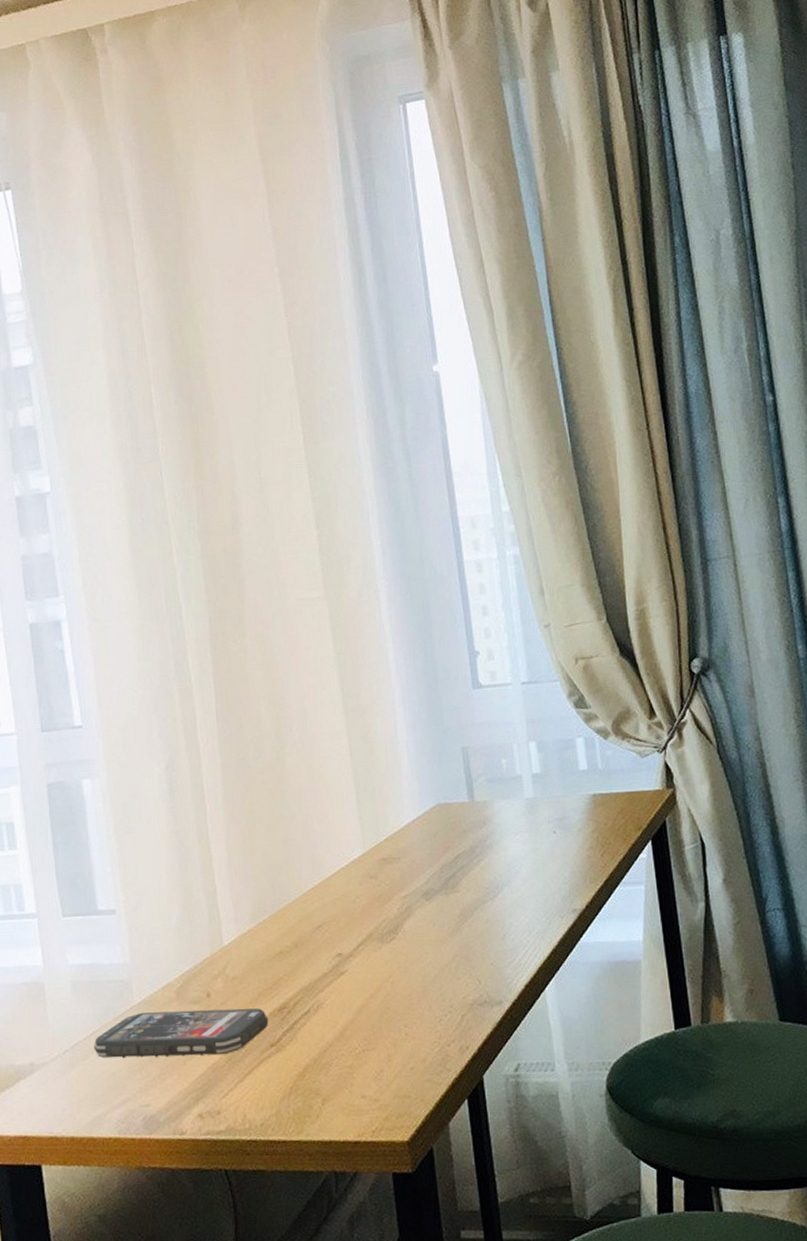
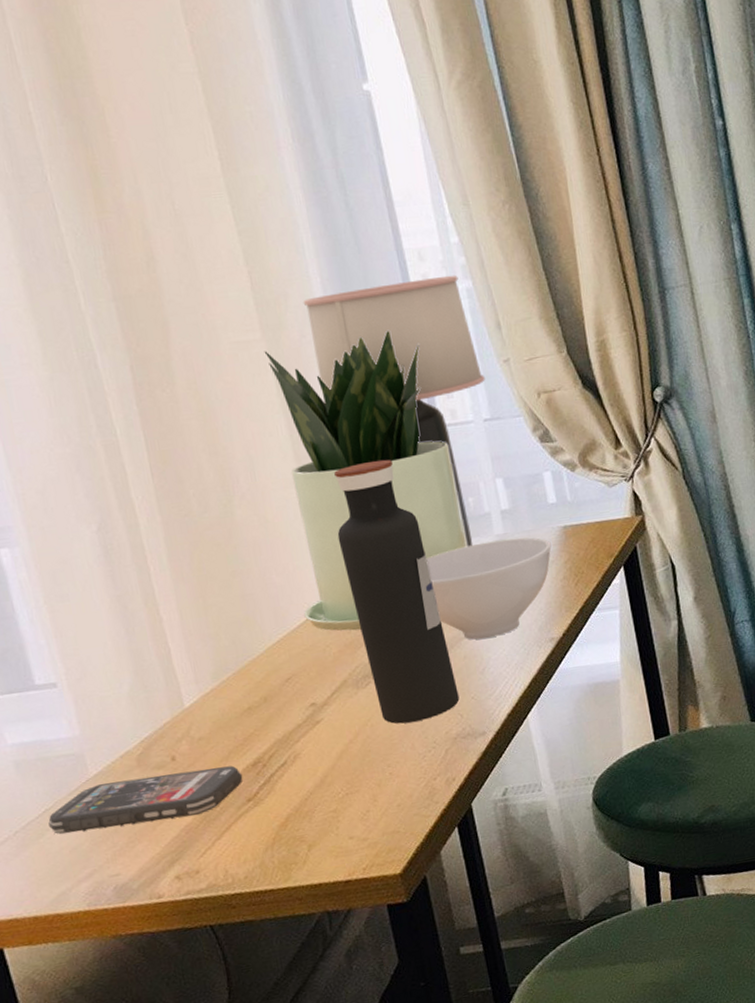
planter: none [325,593,498,884] -> present [264,331,469,631]
table lamp: none [363,542,526,809] -> present [303,275,485,547]
water bottle: none [376,716,479,984] -> present [334,459,460,724]
bowl: none [457,803,580,904] -> present [426,537,552,640]

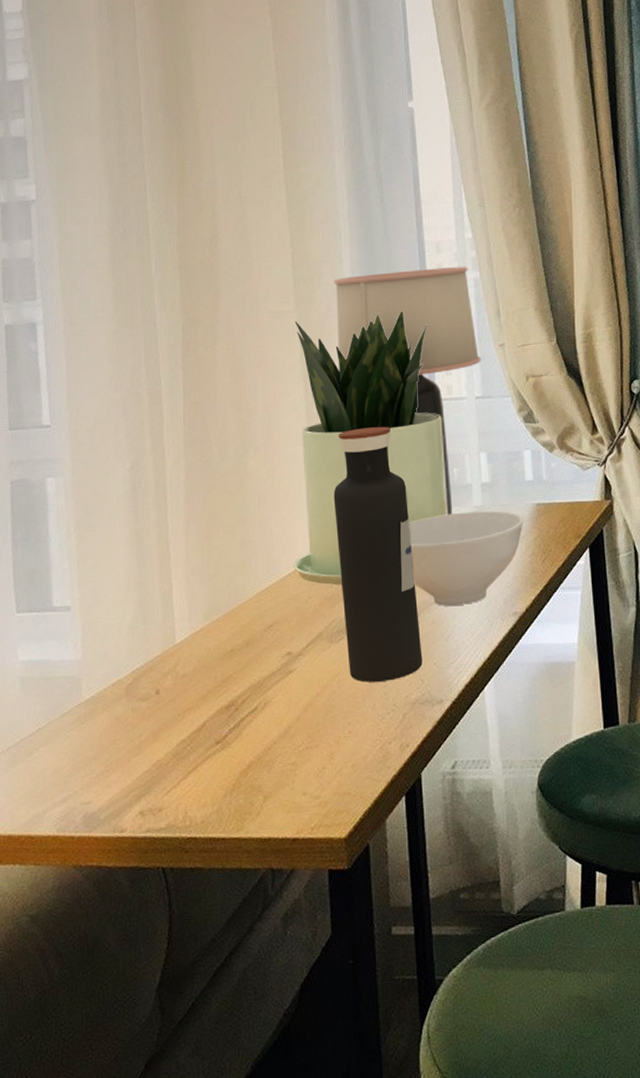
smartphone: present [48,765,243,834] -> none [39,705,216,755]

